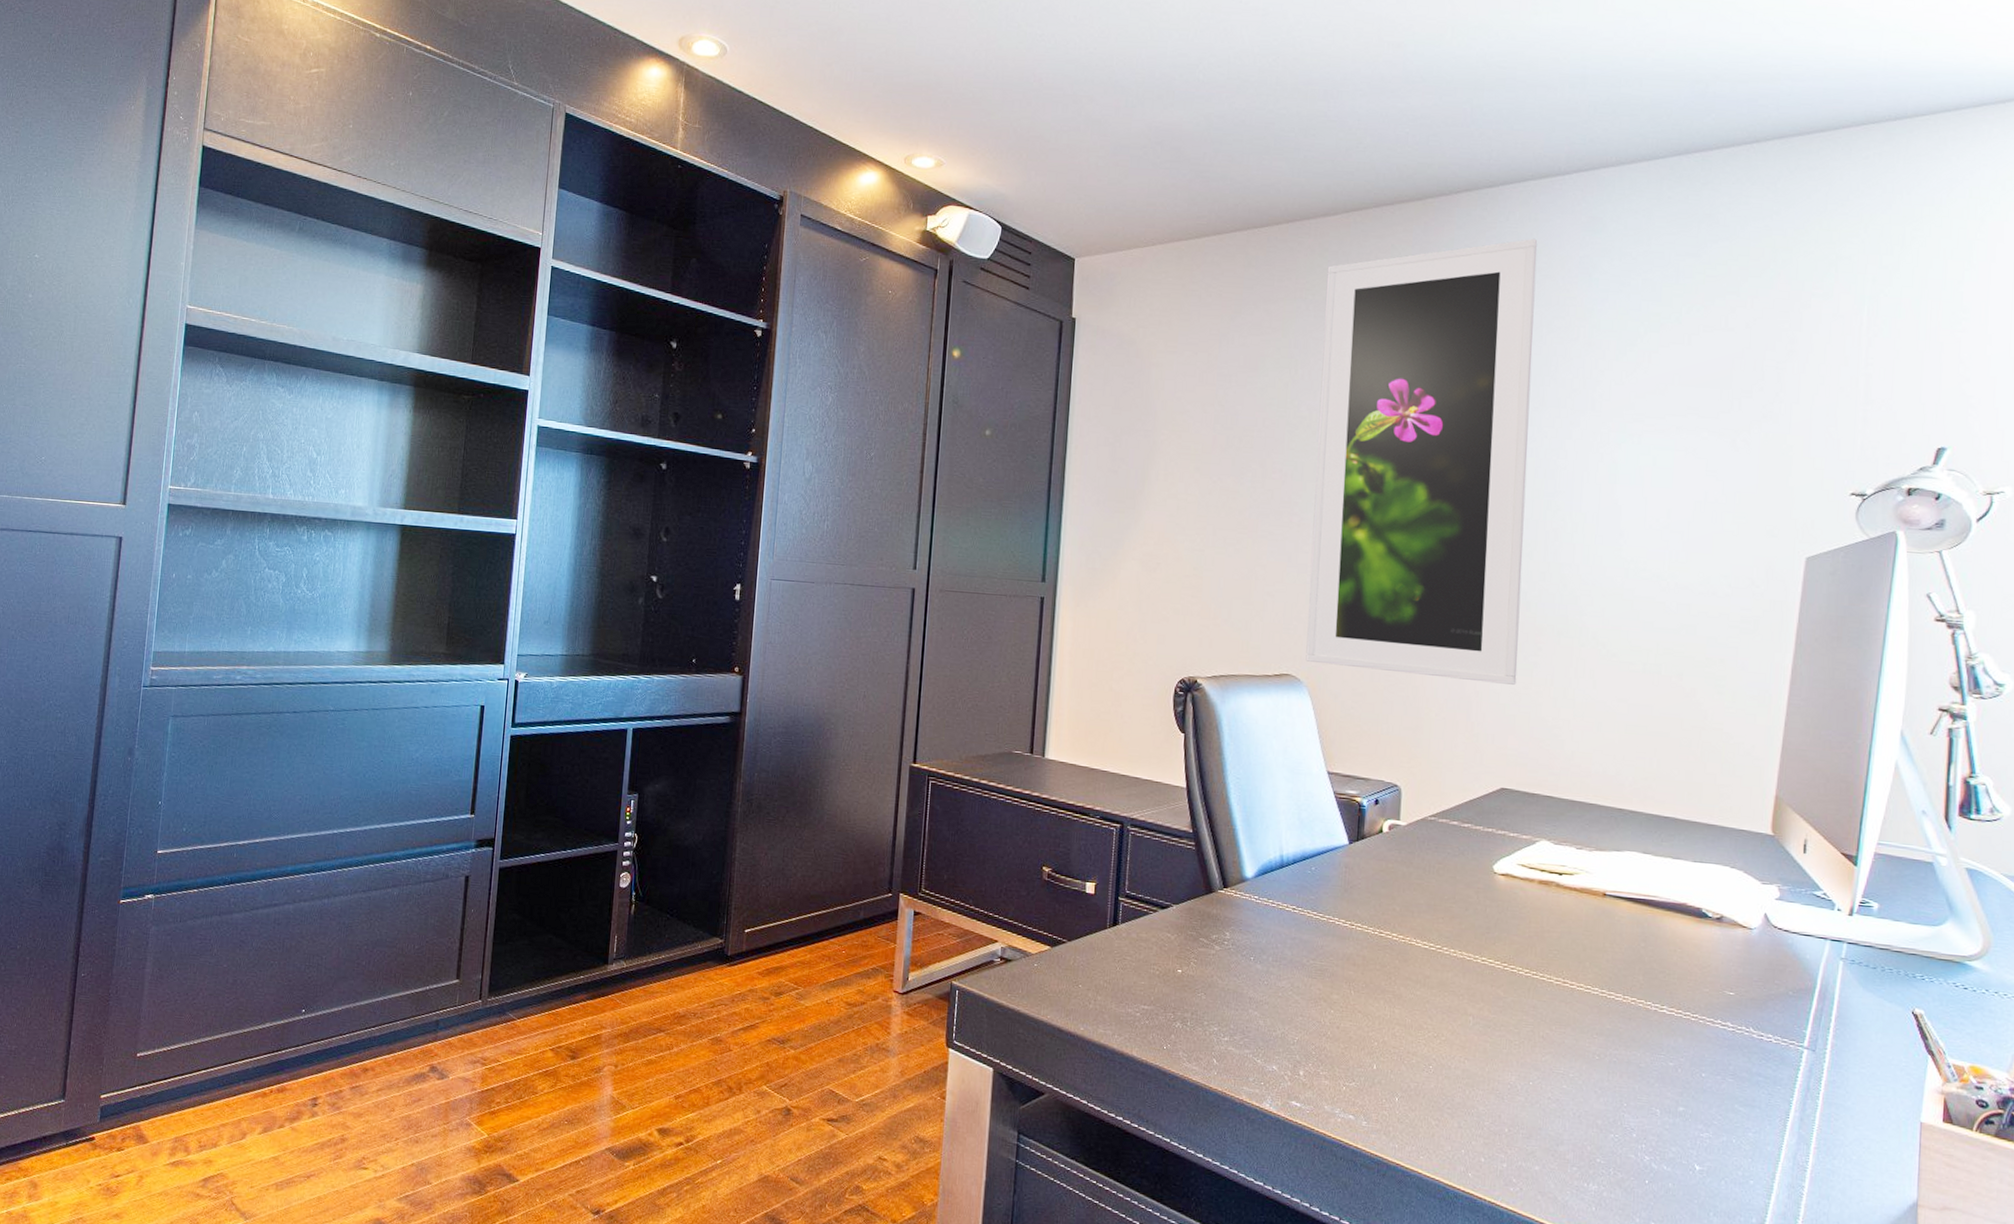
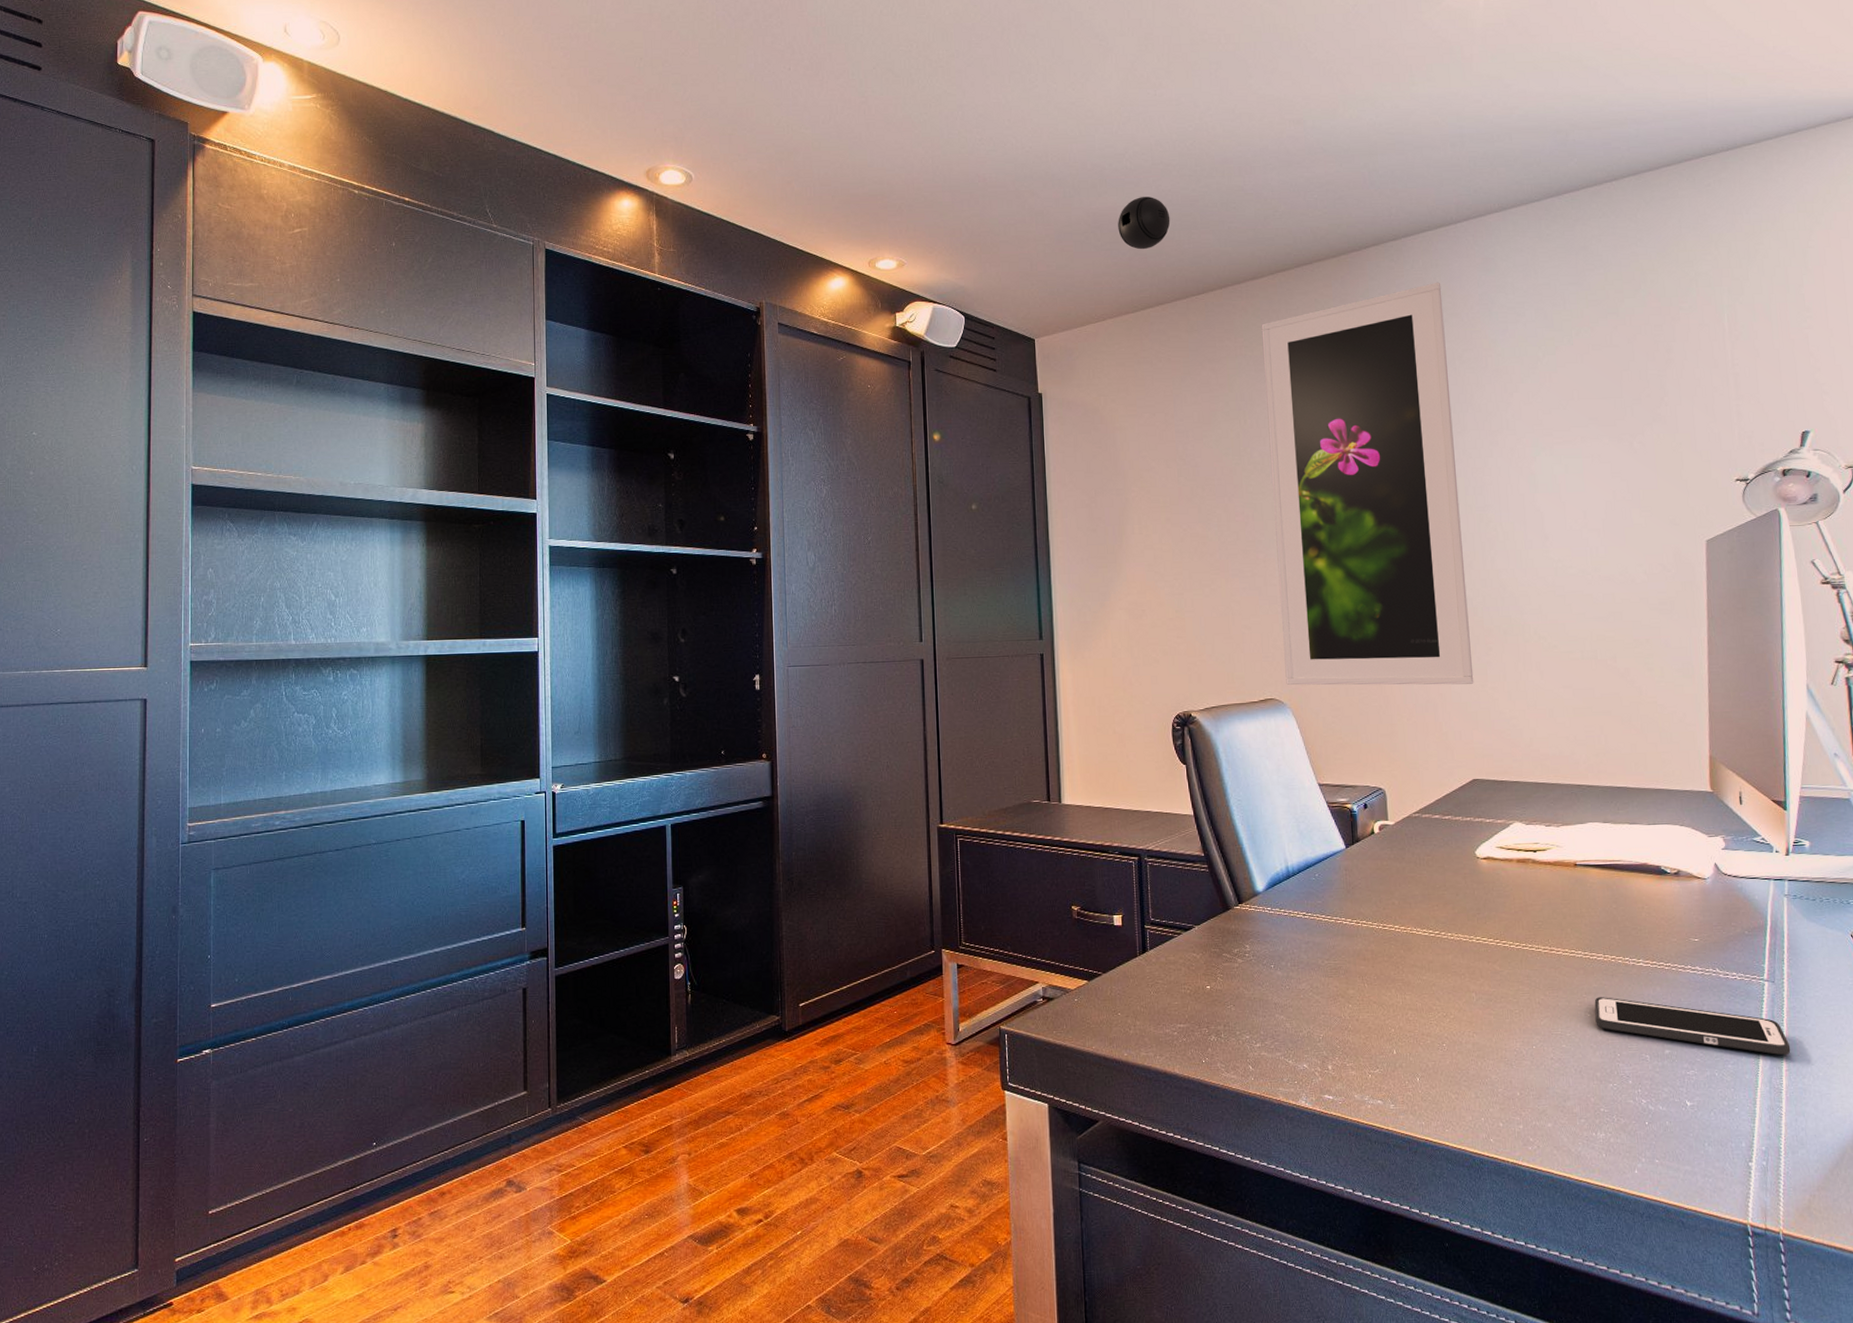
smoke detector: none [1181,114,1241,172] -> present [1118,197,1170,250]
cell phone: none [1604,1040,1824,1132] -> present [1594,997,1791,1056]

